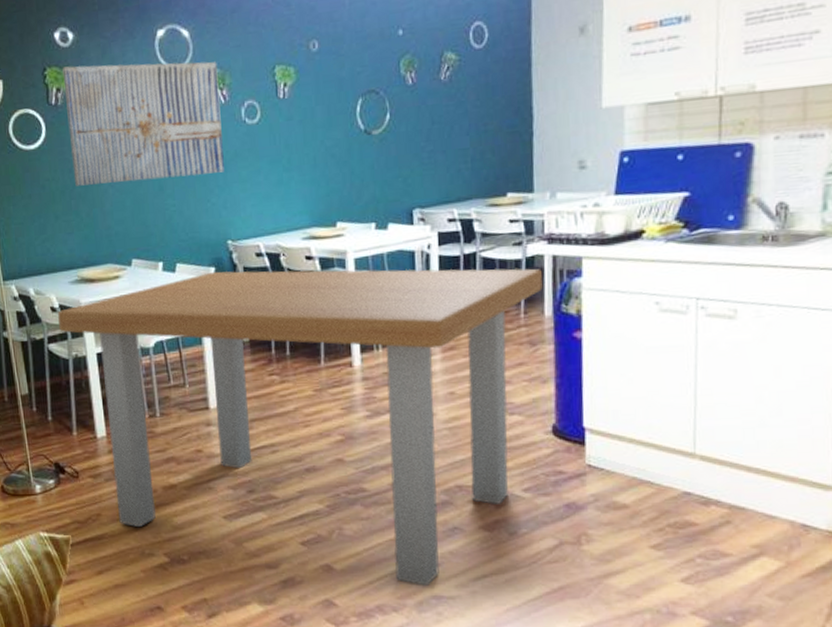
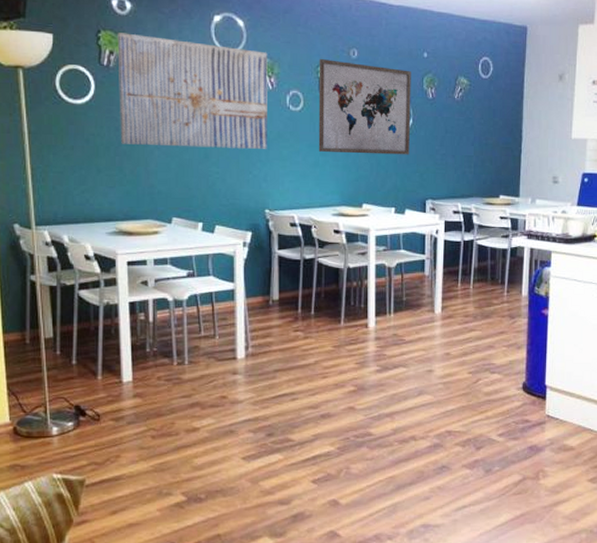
dining table: present [57,268,543,586] -> none [91,236,522,516]
wall art: none [274,55,389,167] -> present [318,58,411,155]

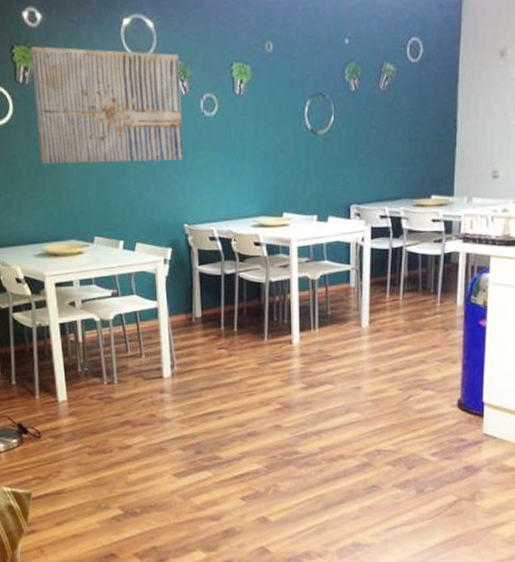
wall art: present [318,58,411,155] -> none [232,55,332,159]

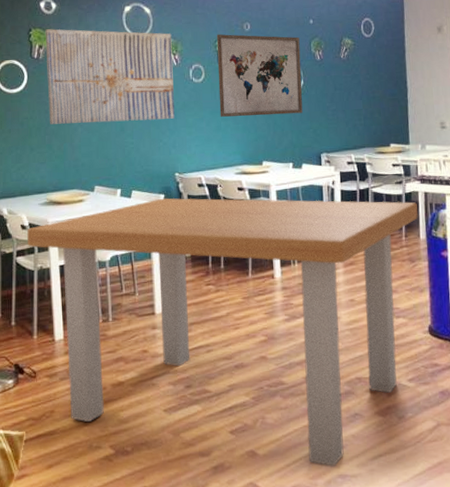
dining table: none [22,252,457,535] -> present [26,198,418,466]
wall art: none [232,55,332,159] -> present [216,34,303,117]

